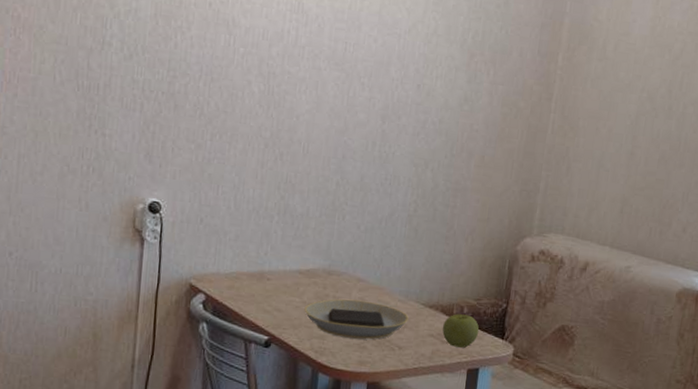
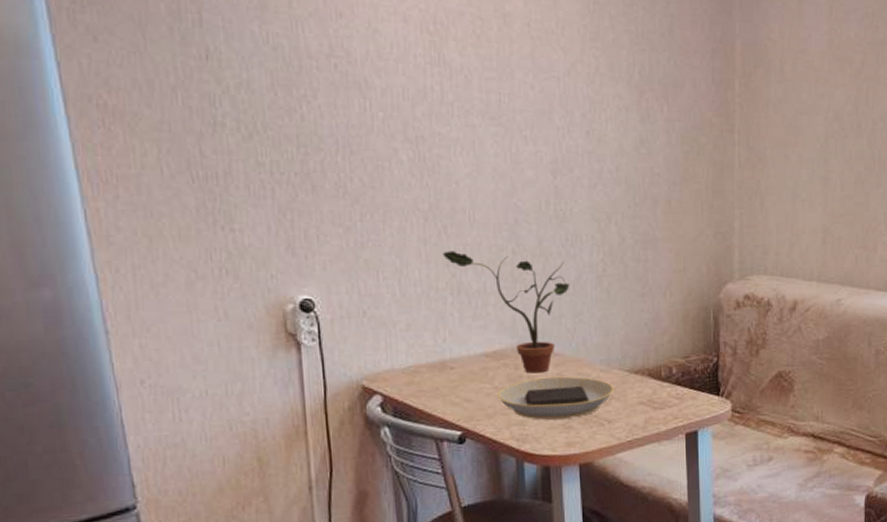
potted plant: none [276,175,383,295] -> present [443,251,570,373]
apple: present [442,314,480,348] -> none [653,375,692,412]

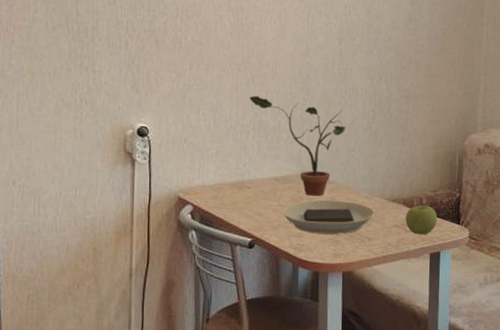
apple: none [653,375,692,412] -> present [406,205,438,235]

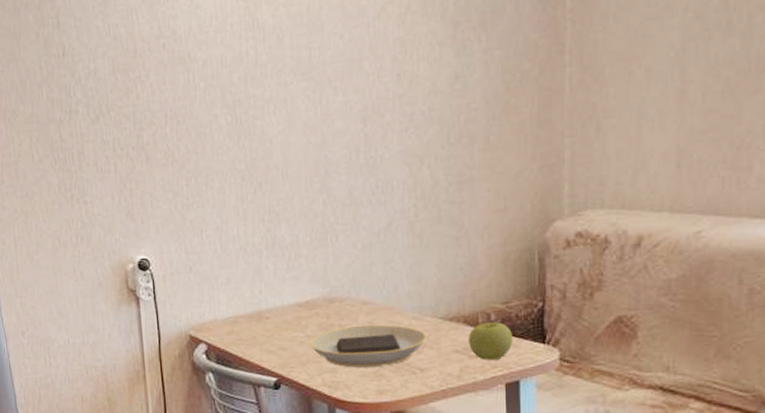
potted plant: present [249,95,346,196] -> none [258,206,381,322]

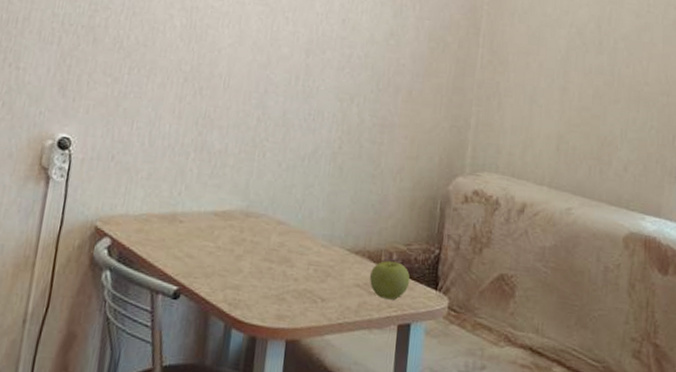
plate: present [310,324,427,368] -> none [218,243,333,291]

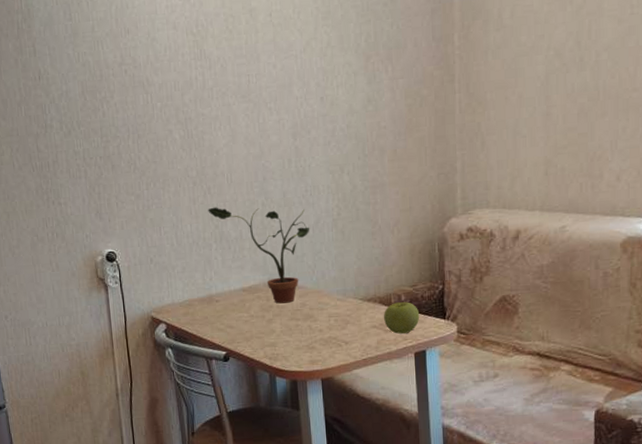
potted plant: none [194,110,306,240] -> present [208,207,310,304]

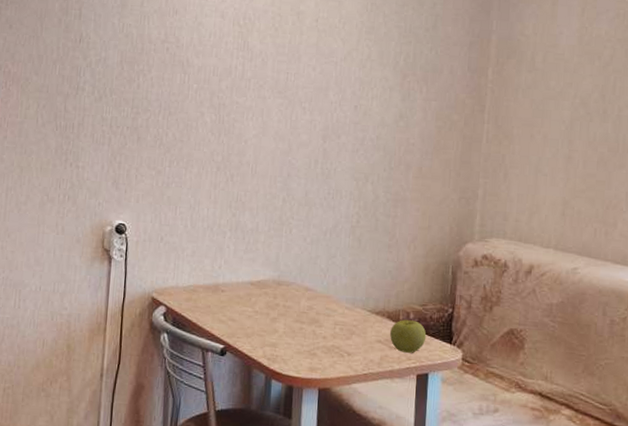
potted plant: present [208,207,310,304] -> none [227,195,328,304]

